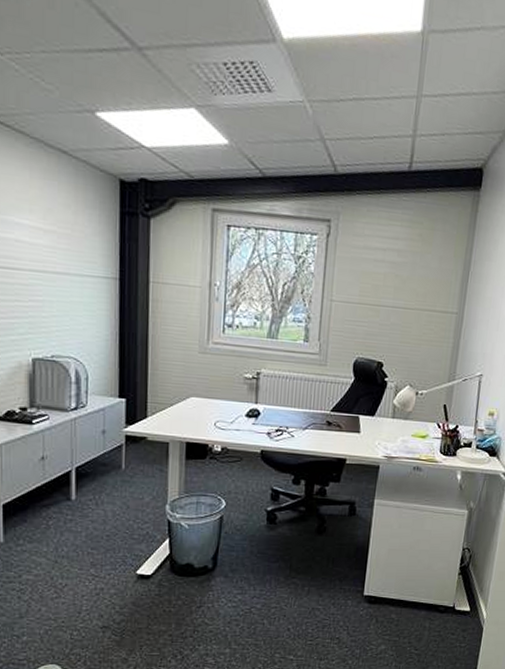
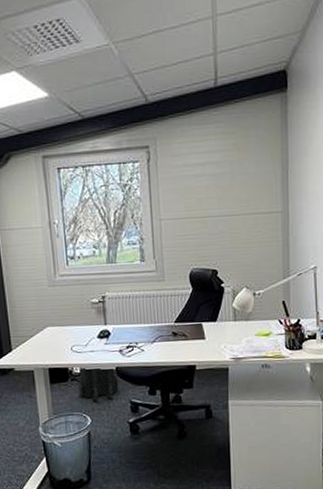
backpack: none [216,445,262,485] -> present [77,367,119,402]

